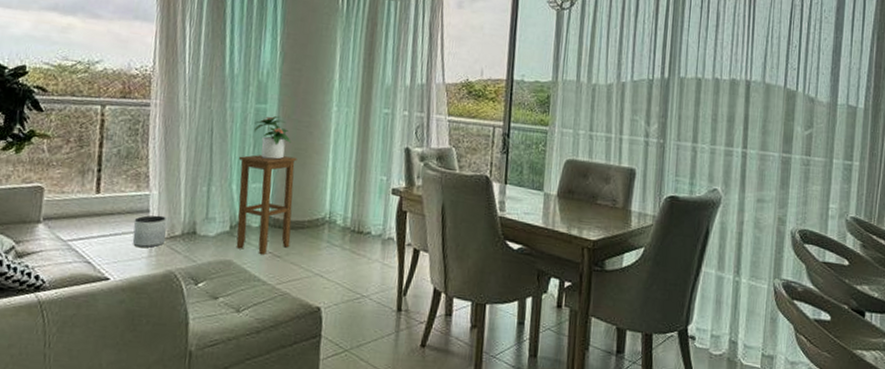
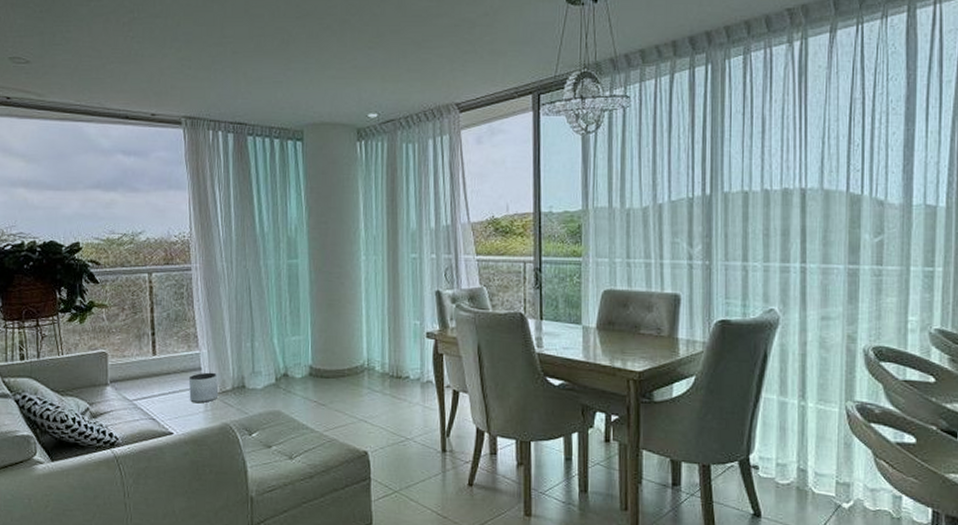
stool: present [236,154,297,256] -> none [276,308,333,405]
potted plant: present [253,115,291,160] -> none [288,269,324,312]

